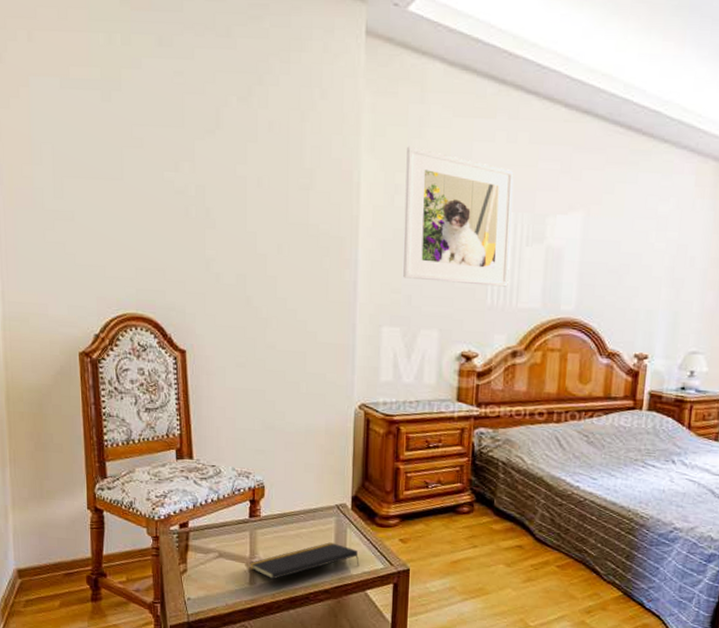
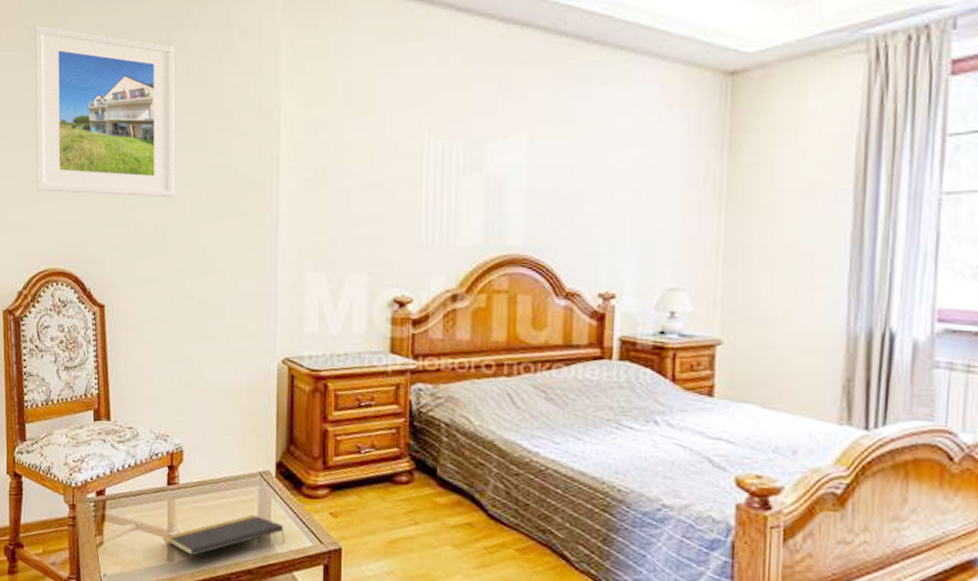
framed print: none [107,65,257,251] -> present [35,26,176,198]
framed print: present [403,146,514,287] -> none [327,78,447,223]

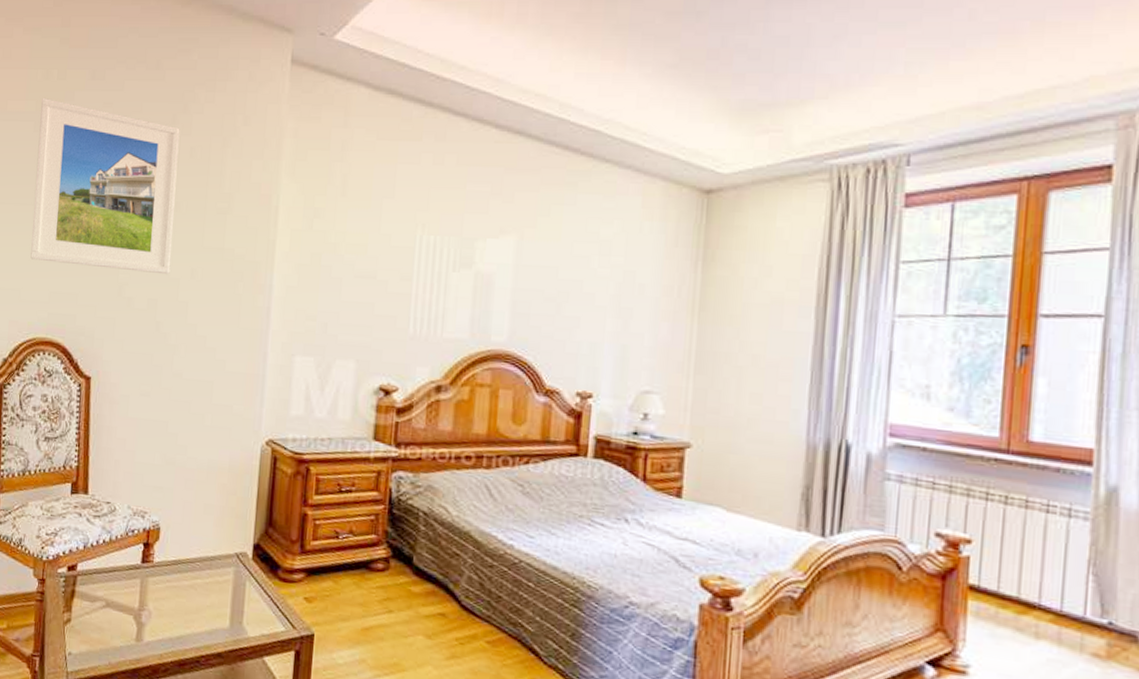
notepad: present [167,515,285,556] -> none [137,596,258,637]

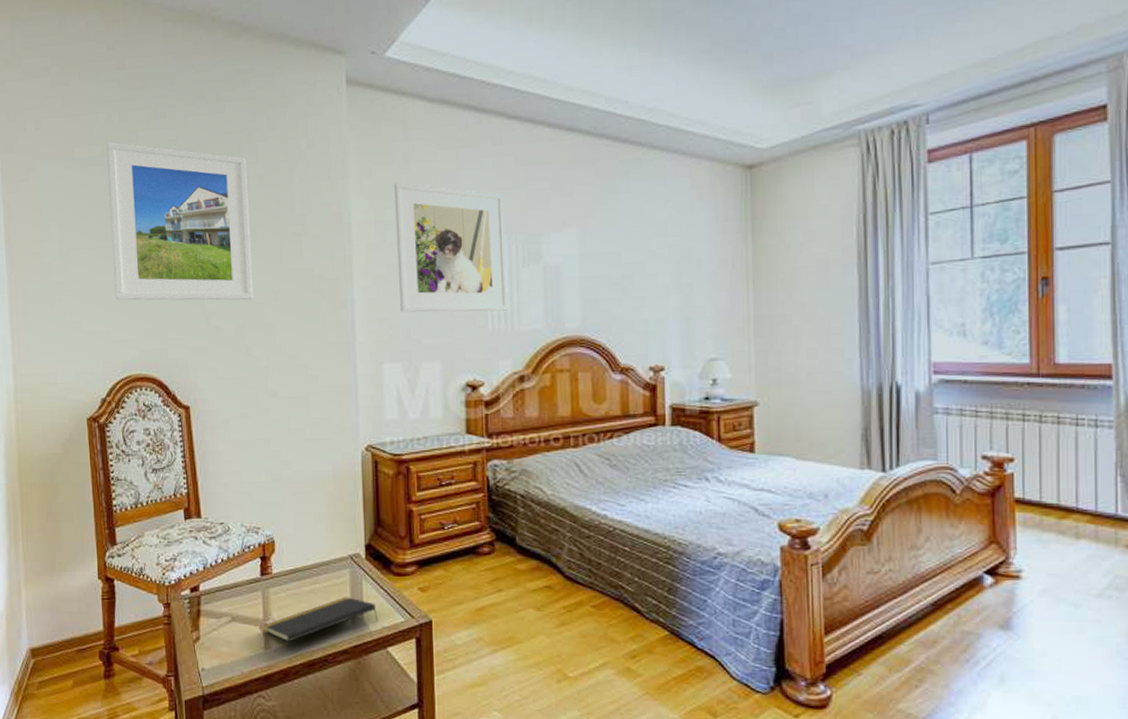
notepad: none [137,596,258,637] -> present [263,597,378,642]
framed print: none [319,169,440,315] -> present [394,182,508,312]

